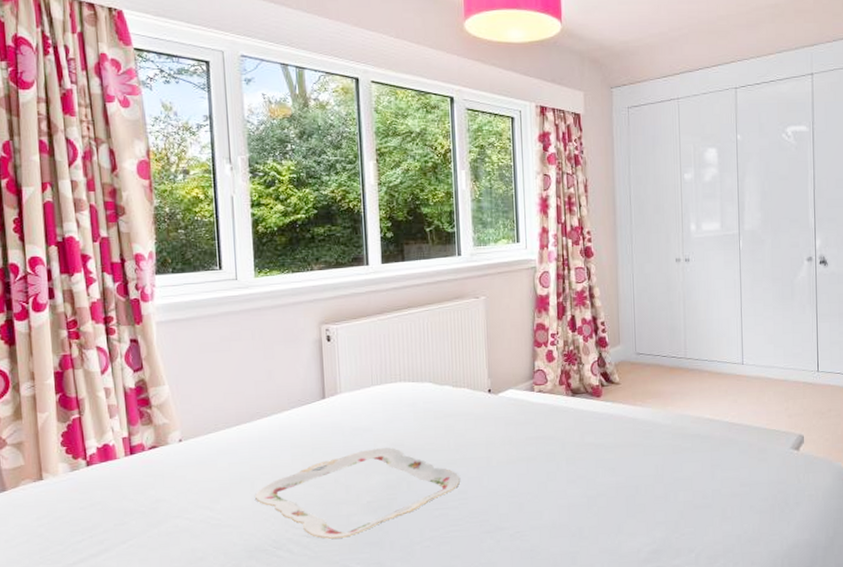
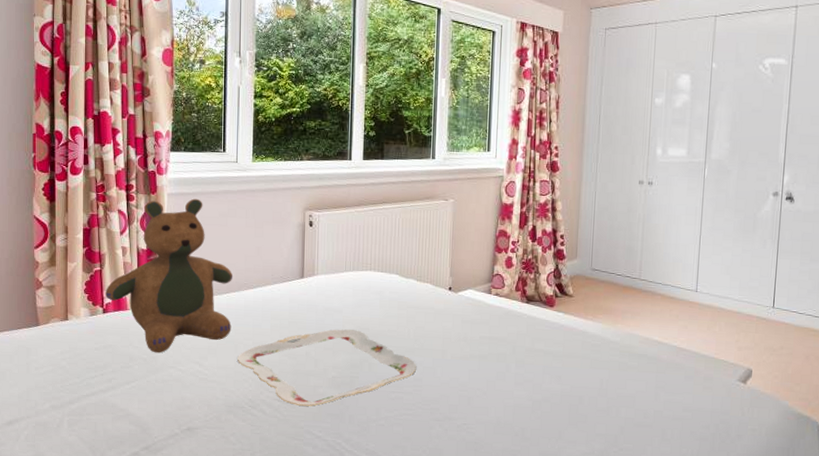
teddy bear: none [87,324,245,504] -> present [105,198,233,353]

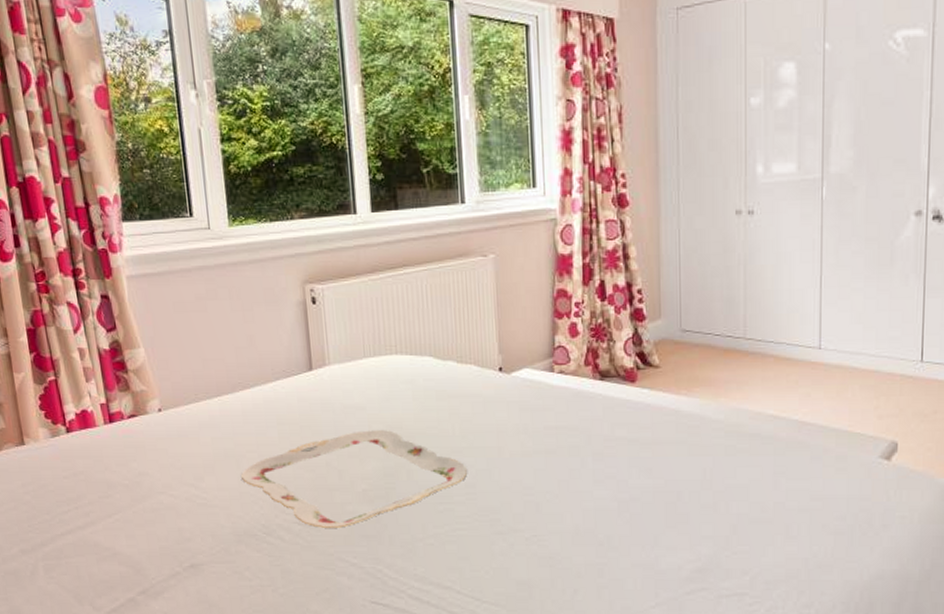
teddy bear: present [105,198,233,353] -> none [65,279,229,477]

